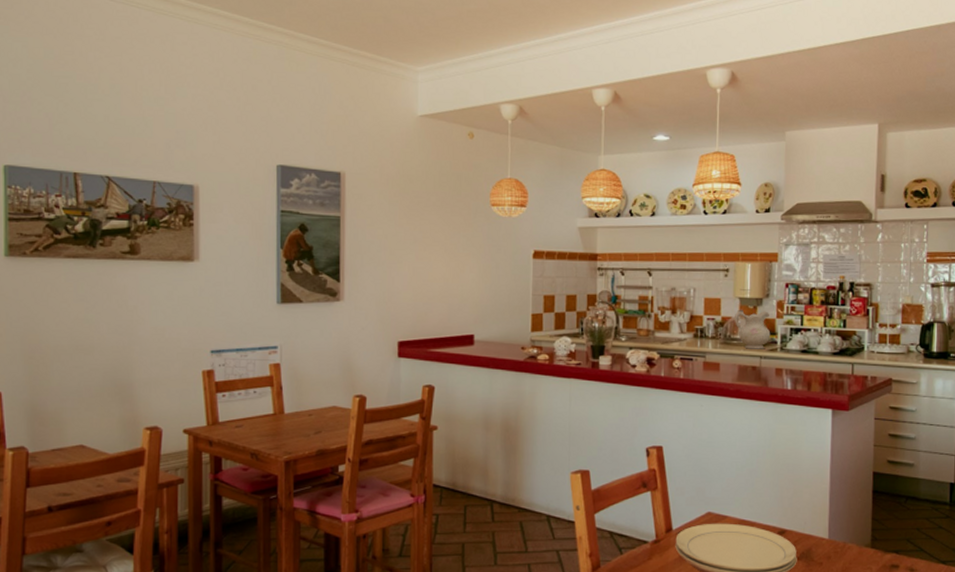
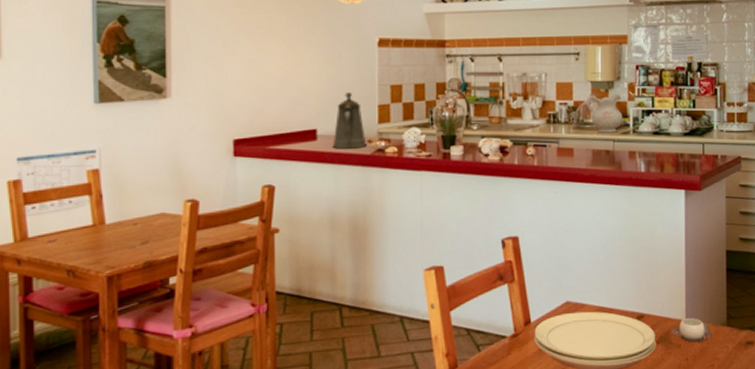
coffee pot: none [488,300,520,355] -> present [332,91,367,149]
cup: none [813,537,856,562] -> present [671,318,713,343]

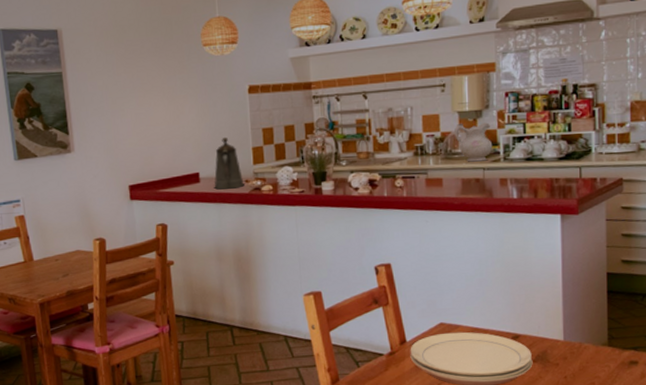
cup: present [671,318,713,343] -> none [549,338,593,362]

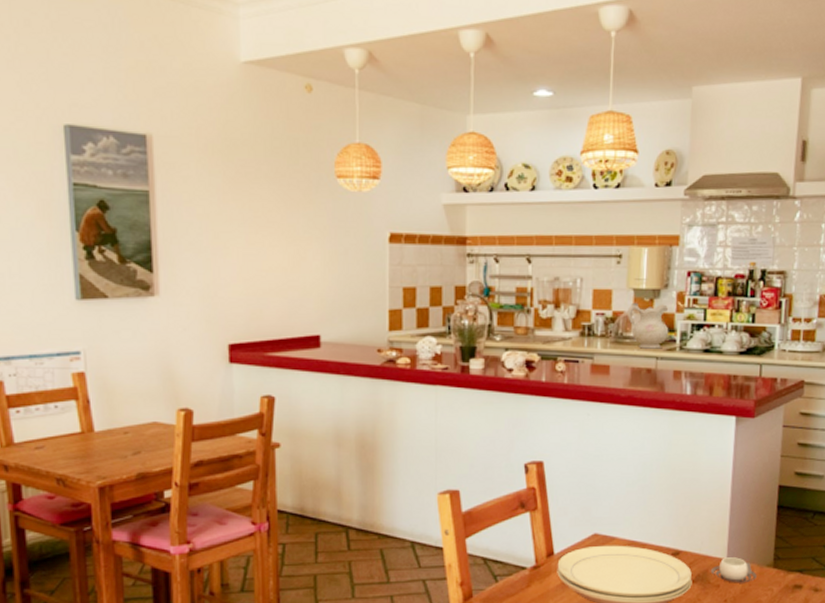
coffee pot: present [214,136,244,190] -> none [338,293,376,359]
cup: none [549,338,593,362] -> present [710,557,757,583]

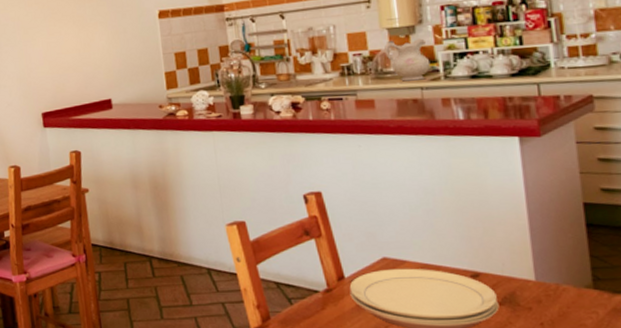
cup: present [710,557,757,583] -> none [518,278,575,306]

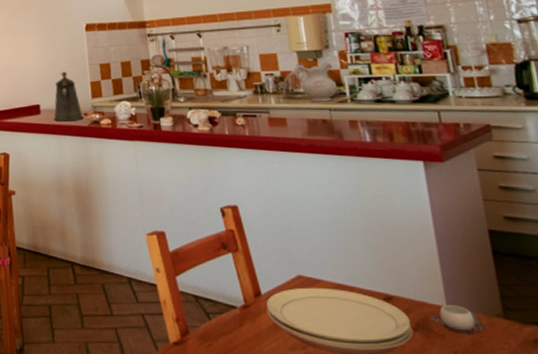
coffee pot: none [127,62,158,116] -> present [54,71,83,122]
cup: none [518,278,575,306] -> present [430,305,487,334]

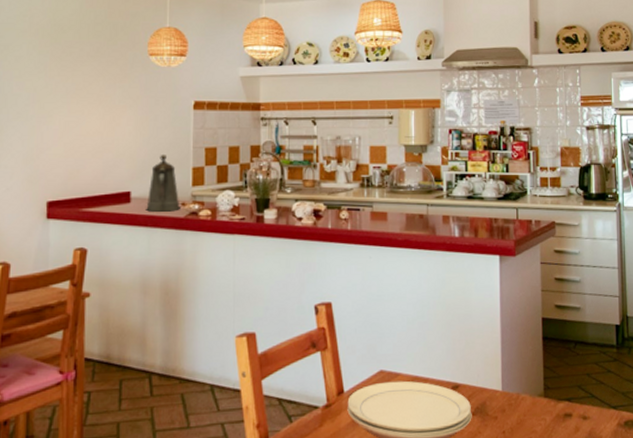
ceramic pitcher: present [294,62,338,102] -> none [401,156,437,197]
cup: present [430,305,487,334] -> none [488,388,530,415]

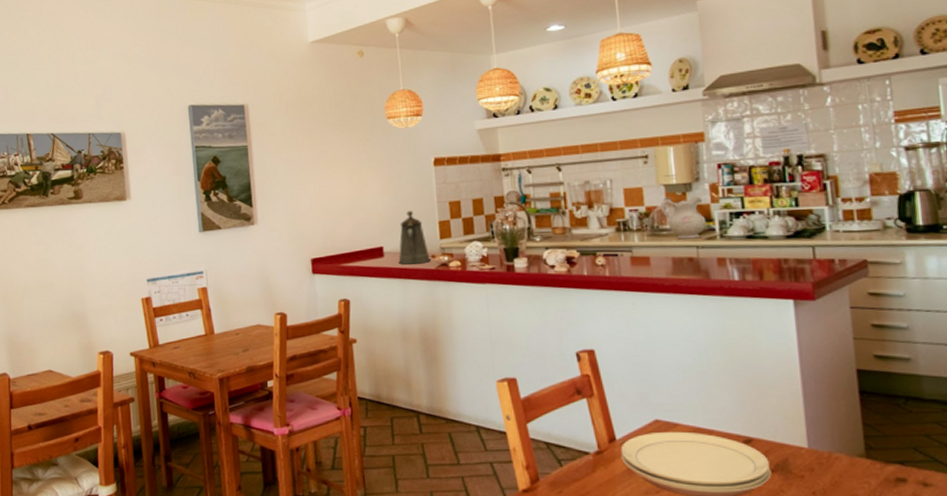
ceramic pitcher: none [401,156,437,197] -> present [661,196,707,239]

